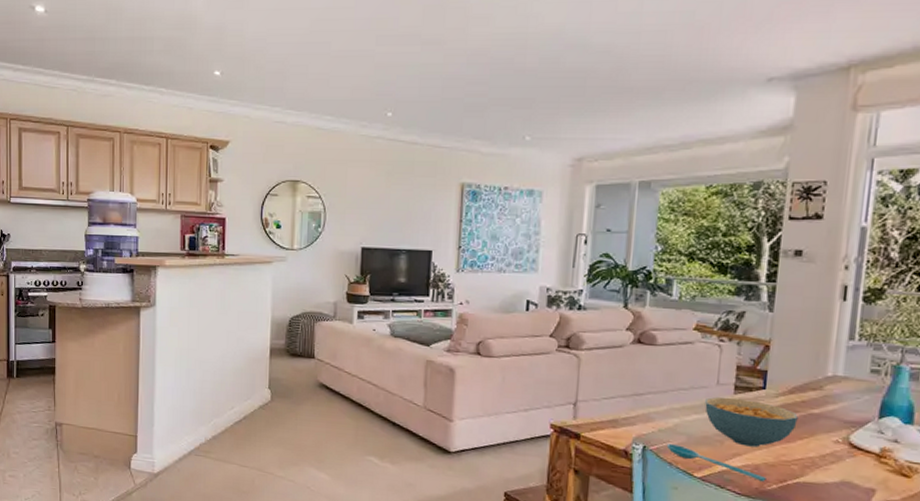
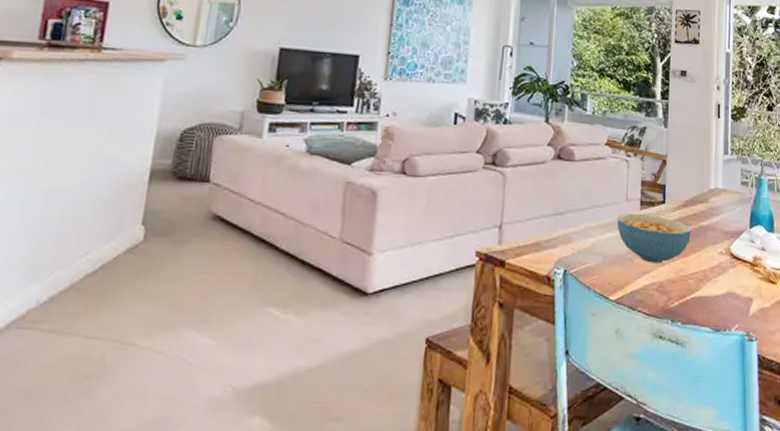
spoon: present [666,444,766,481] -> none [584,266,670,299]

